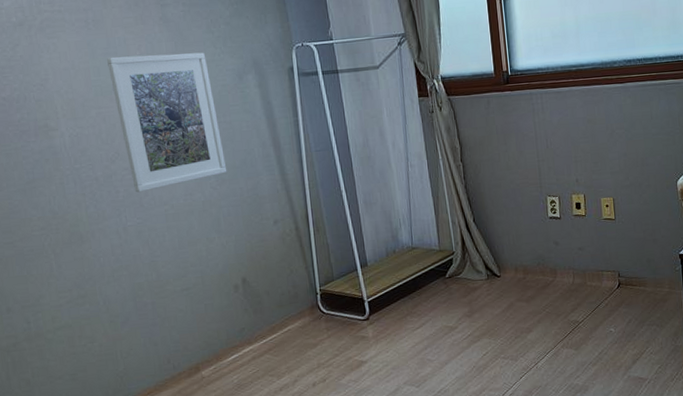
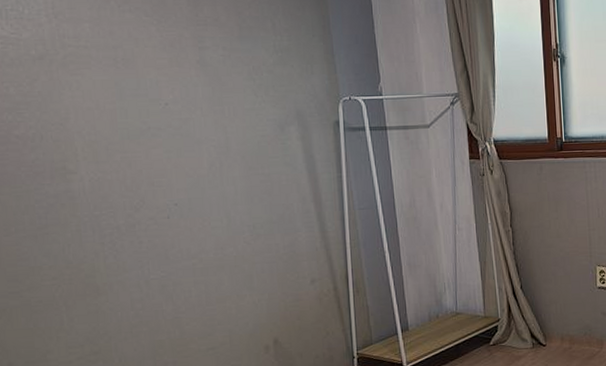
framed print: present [107,52,227,193] -> none [136,99,263,244]

